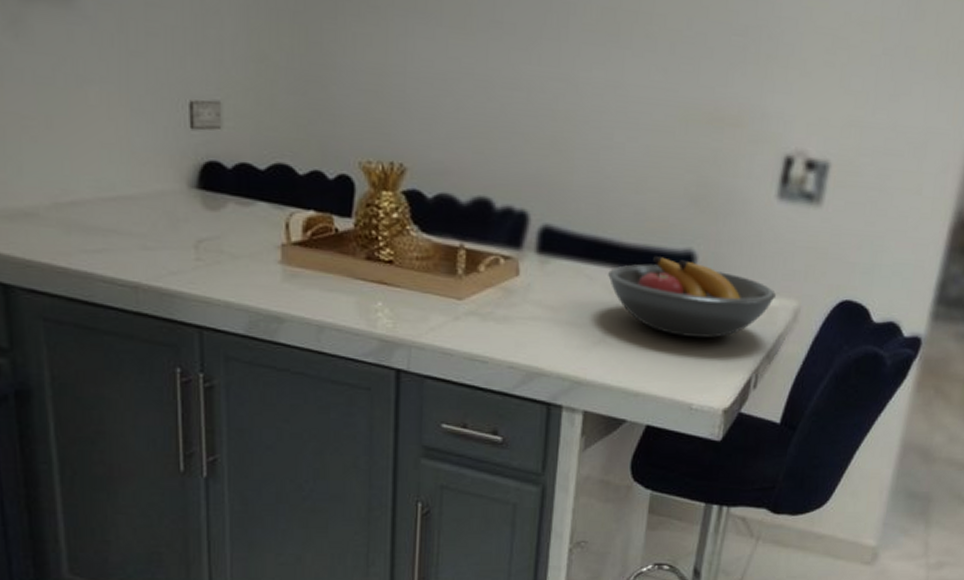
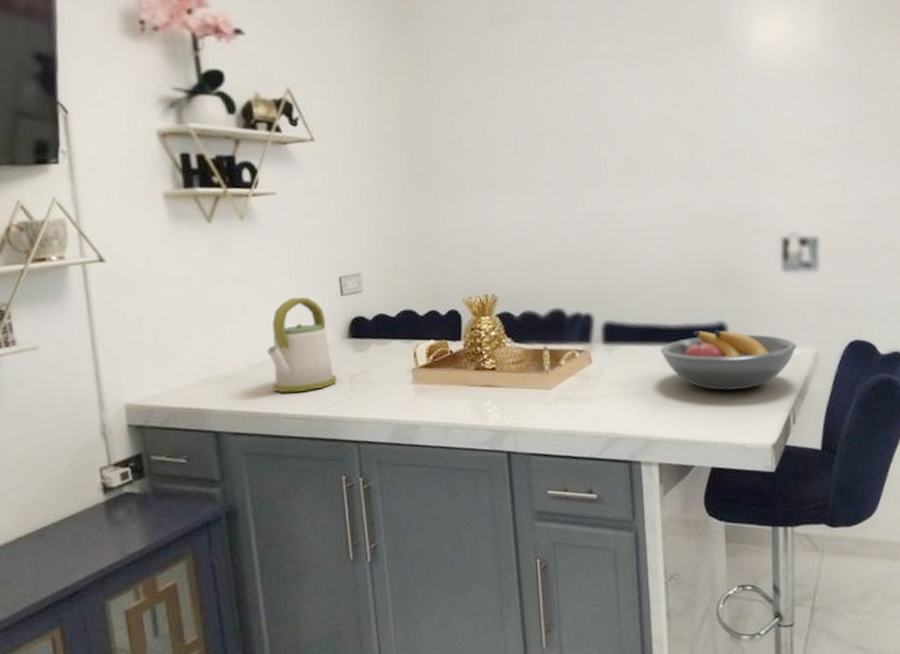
kettle: none [80,118,177,251] -> present [266,297,337,393]

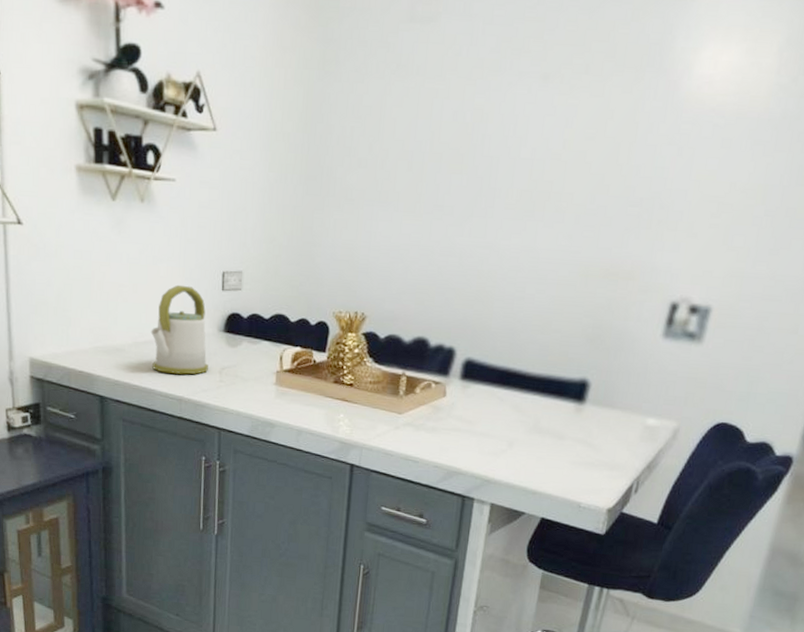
fruit bowl: present [660,330,797,391] -> none [516,383,659,450]

